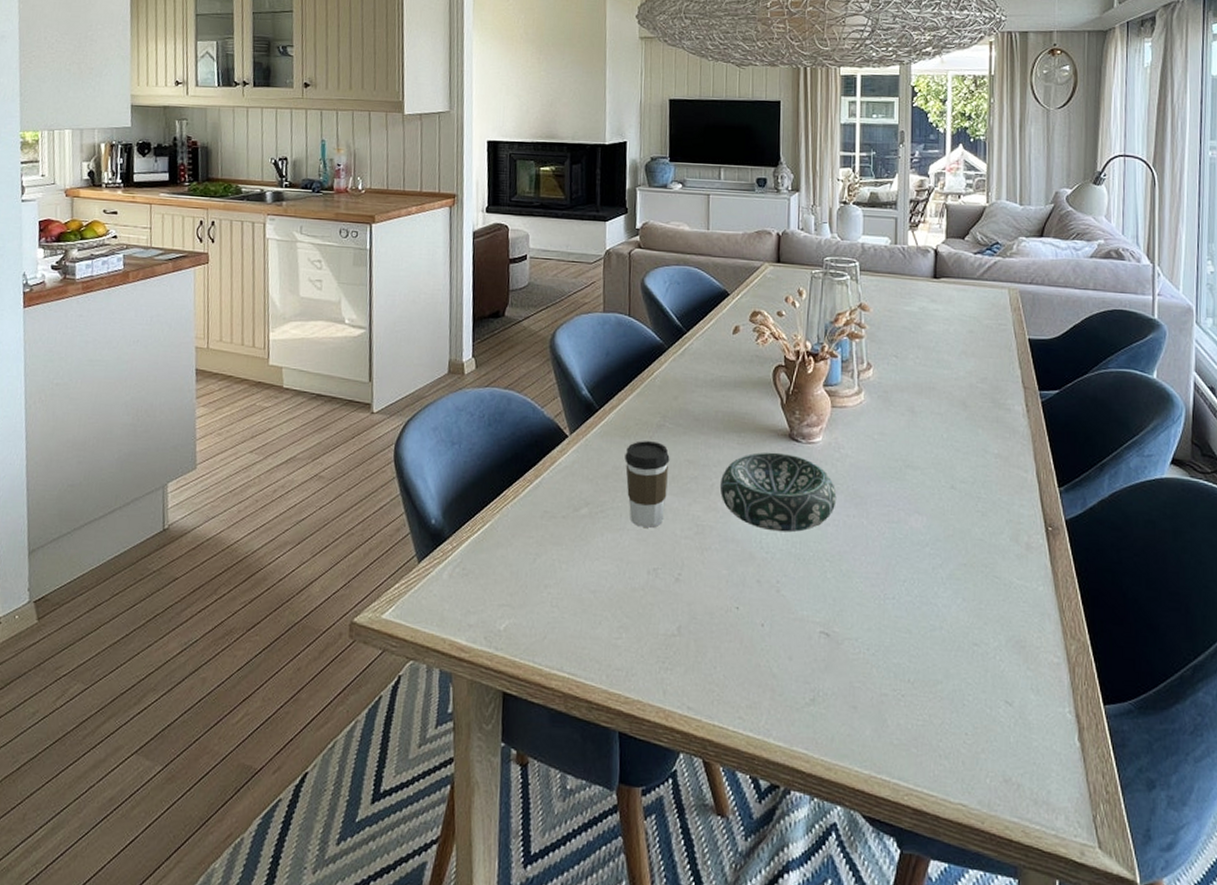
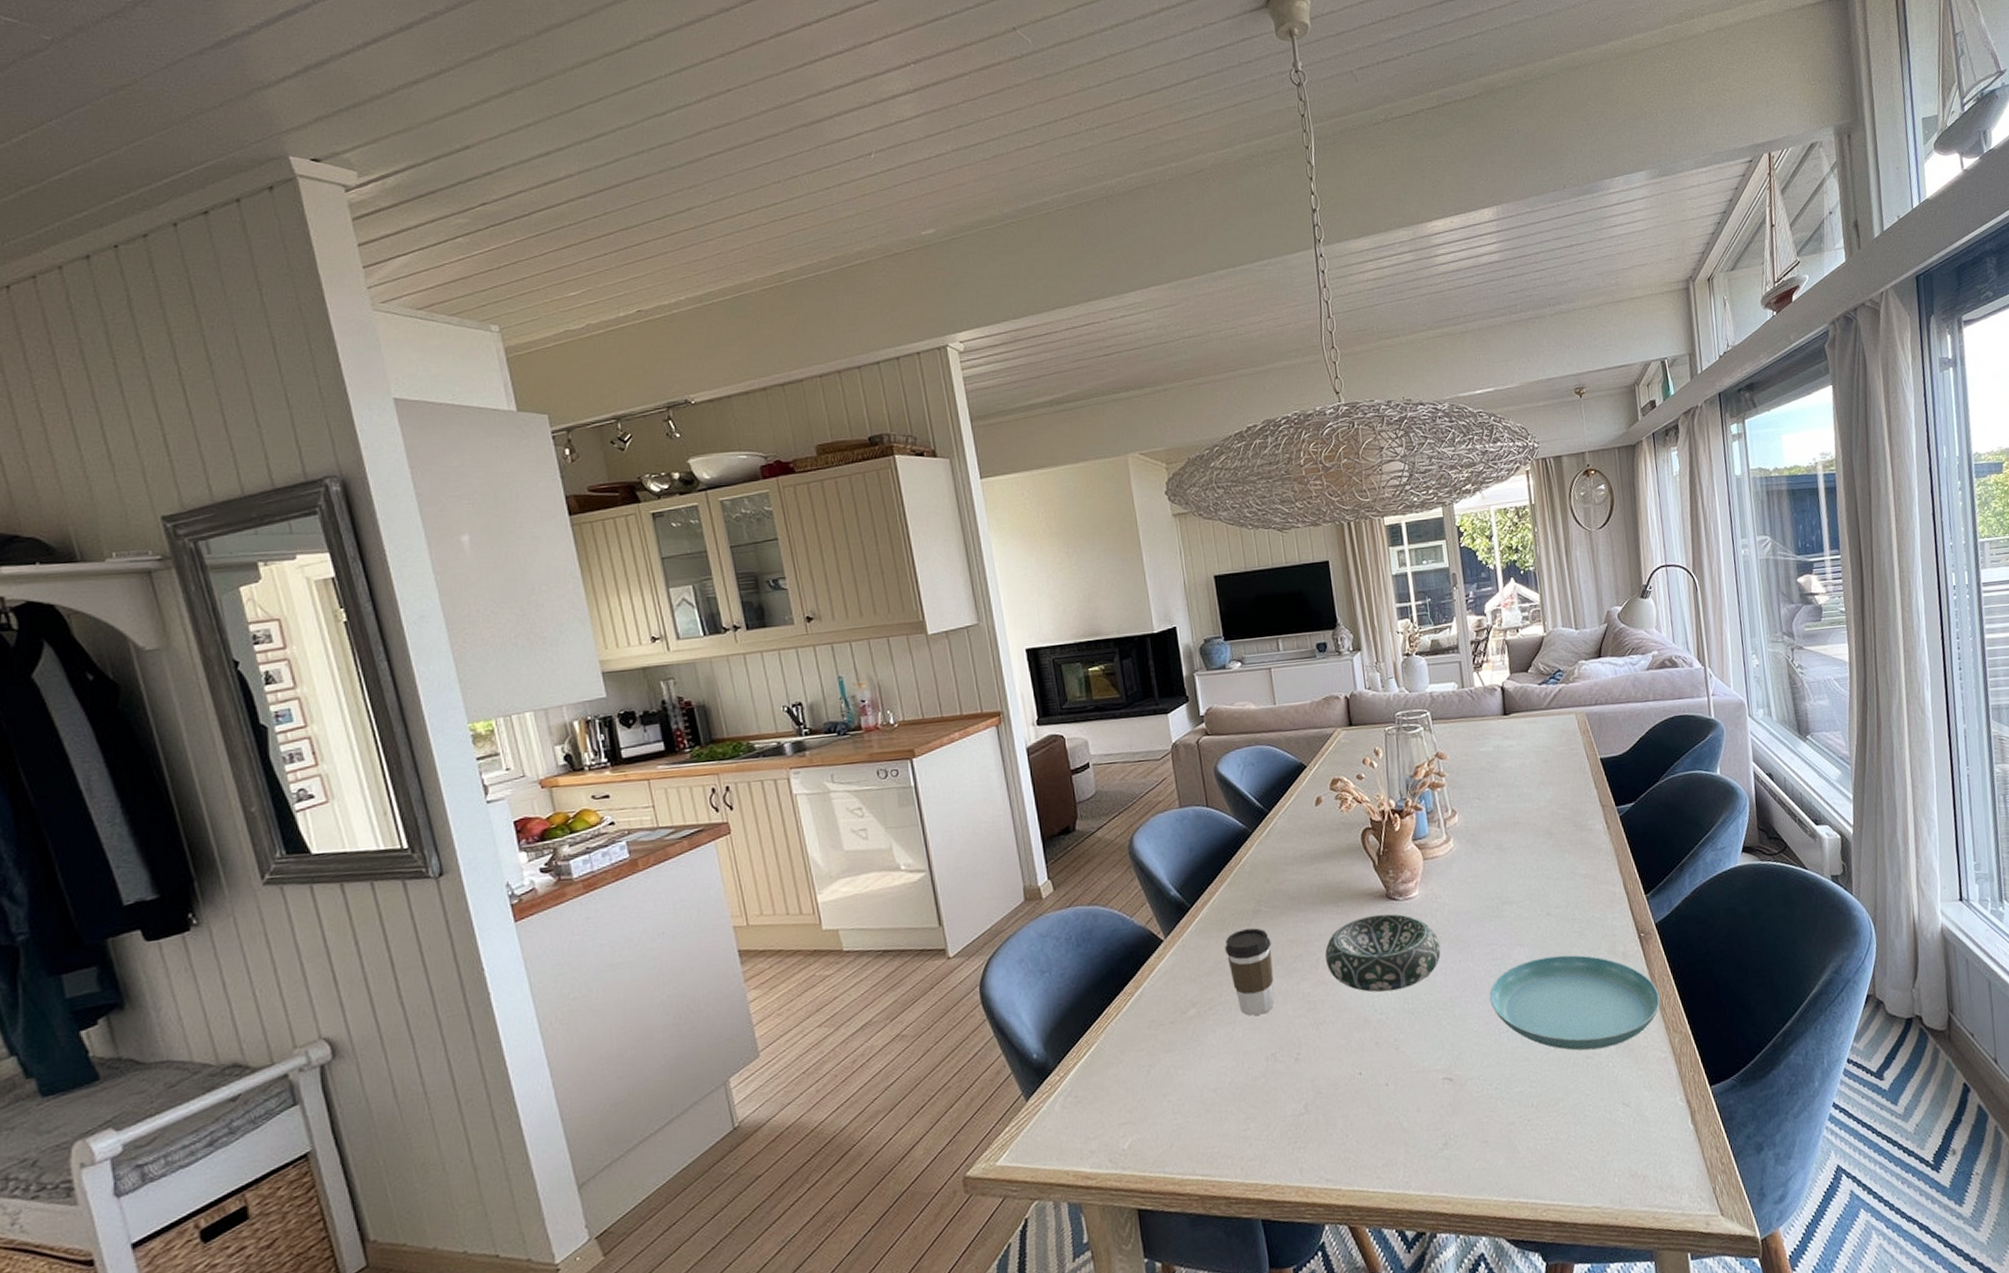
saucer: none [880,530,1060,639] -> present [1489,955,1661,1051]

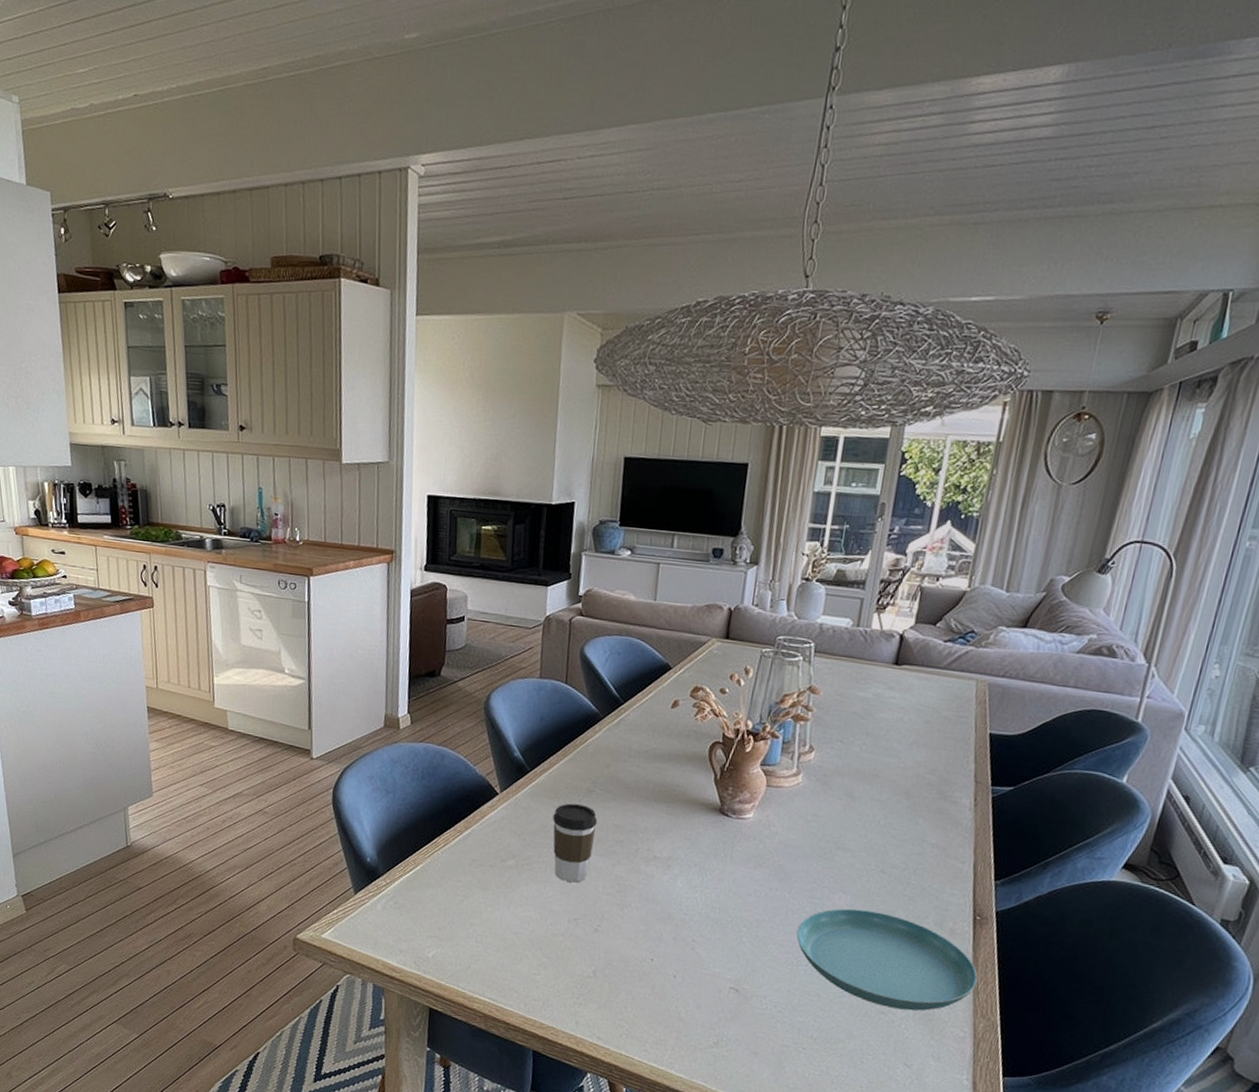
decorative bowl: present [1325,914,1441,993] -> none [644,823,762,899]

